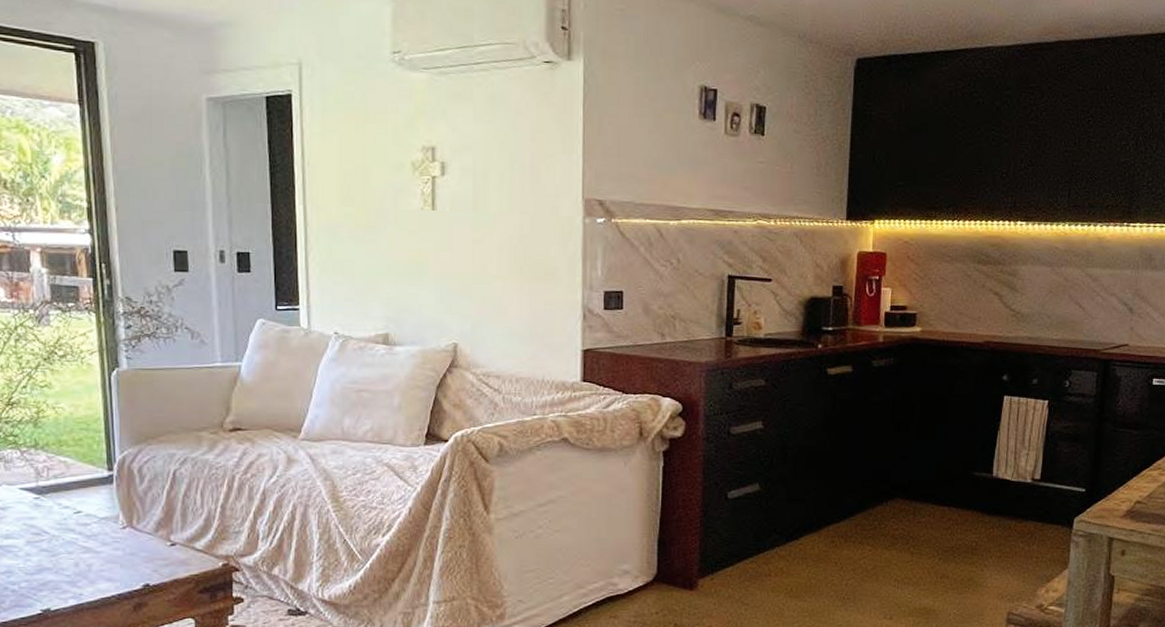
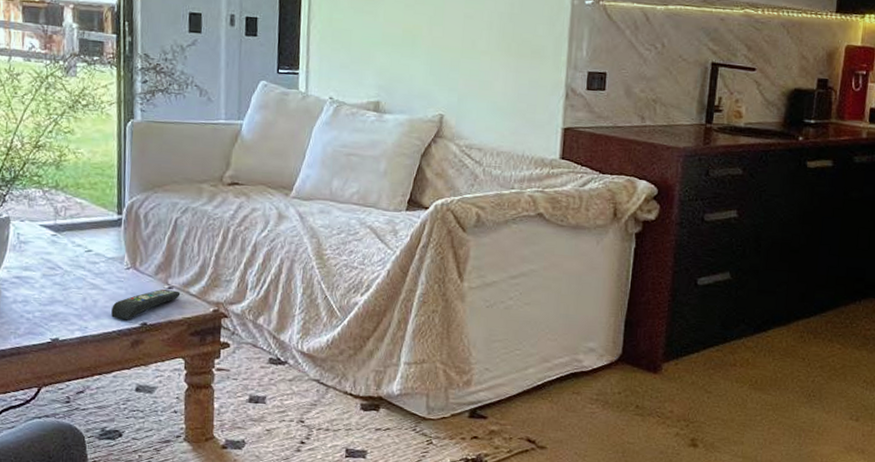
remote control: none [109,547,185,583] -> present [111,289,181,320]

